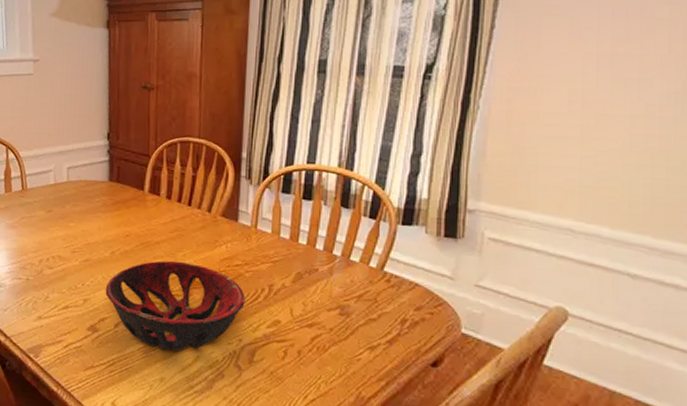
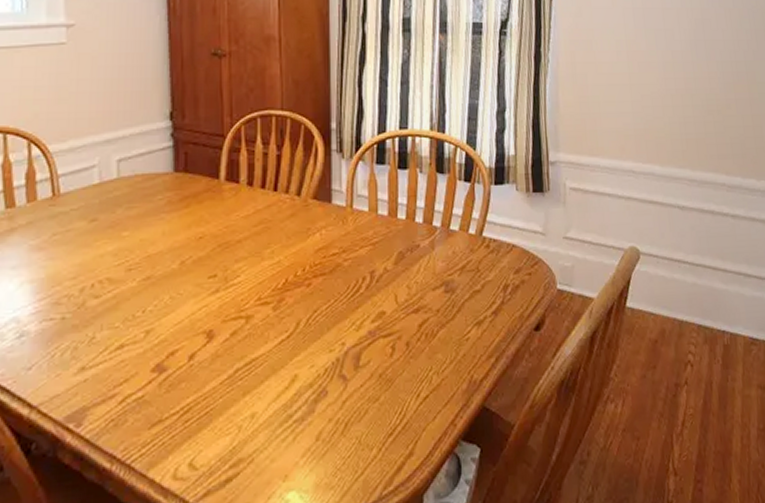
decorative bowl: present [105,260,245,352] -> none [174,260,346,376]

